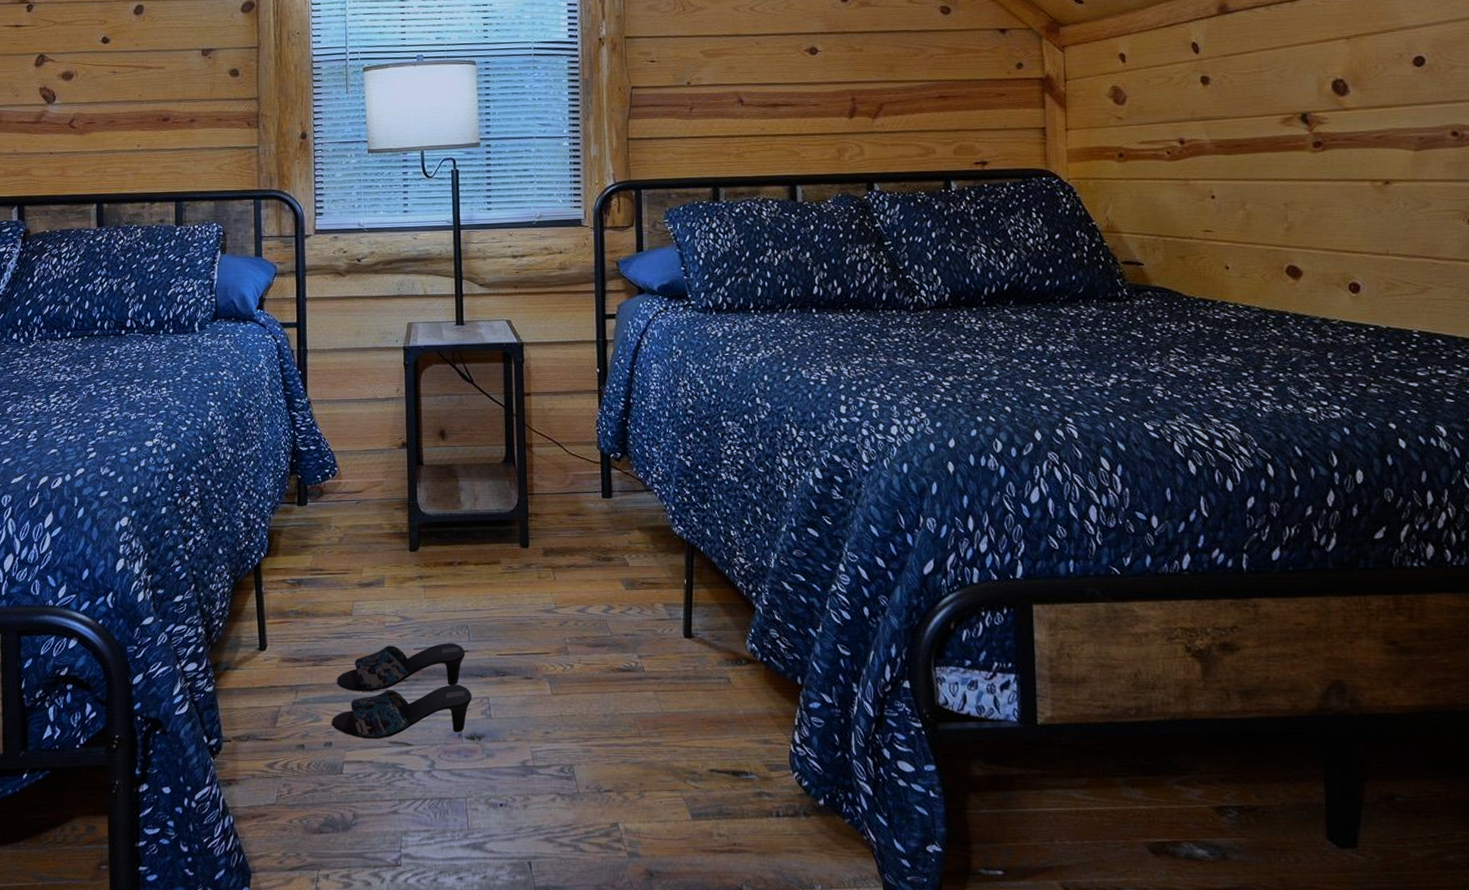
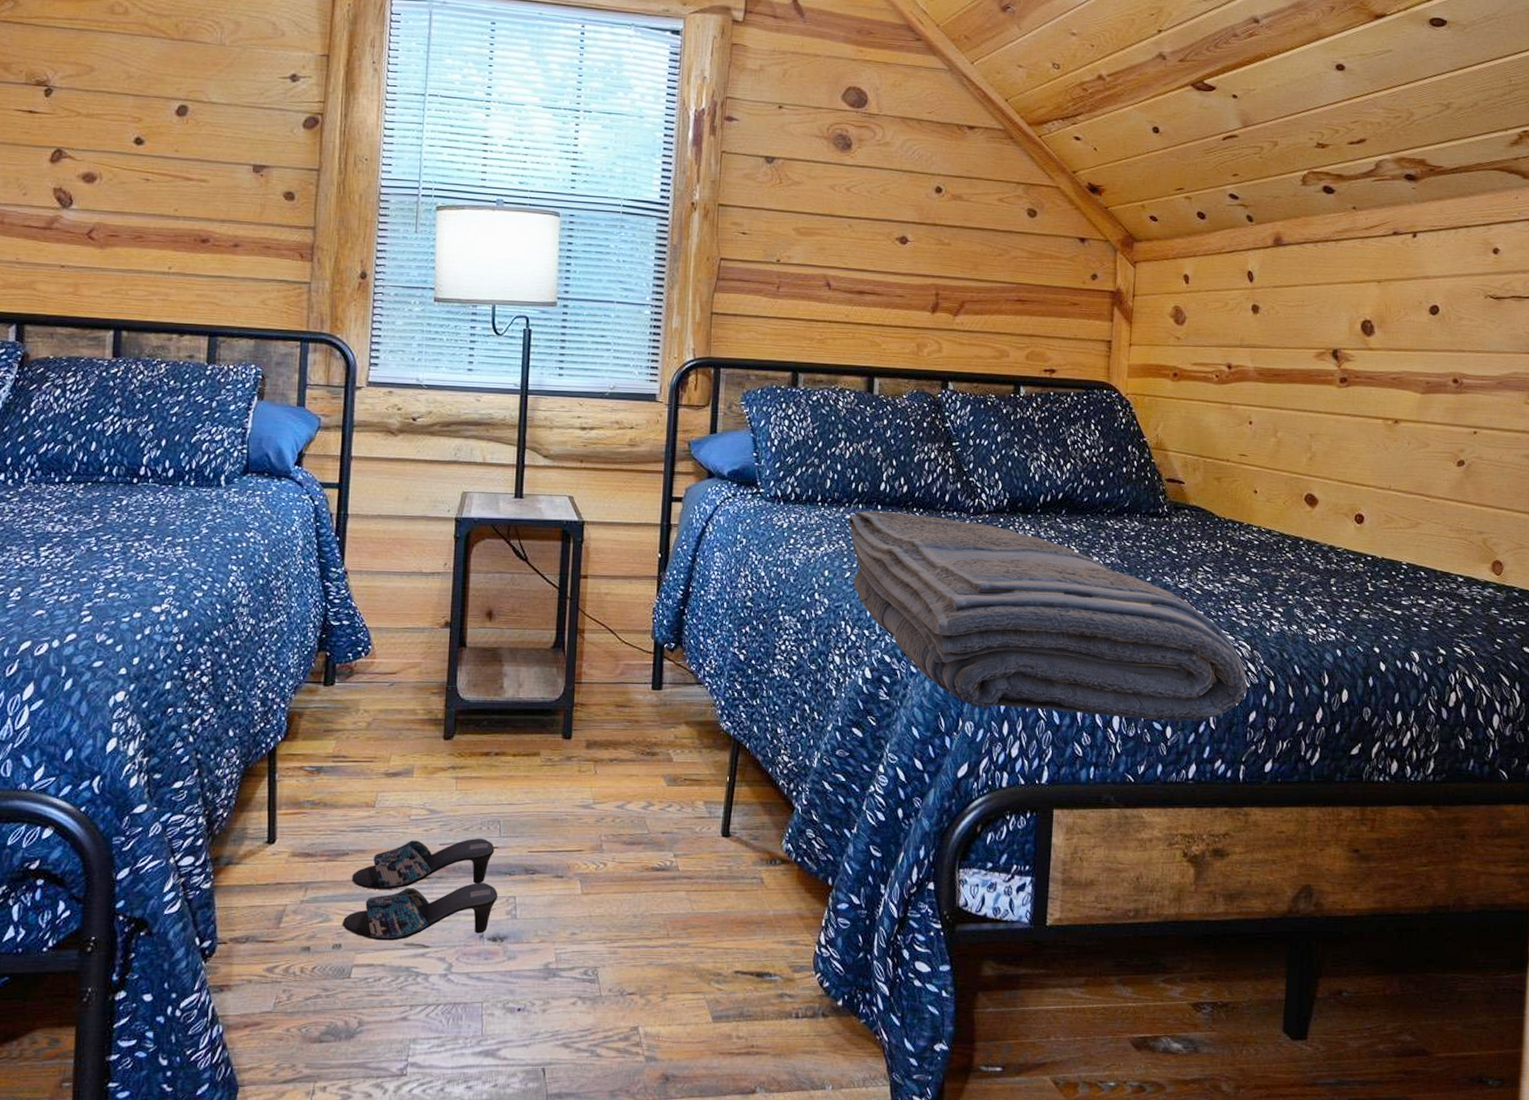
towel: none [783,313,1242,511] -> present [848,510,1248,722]

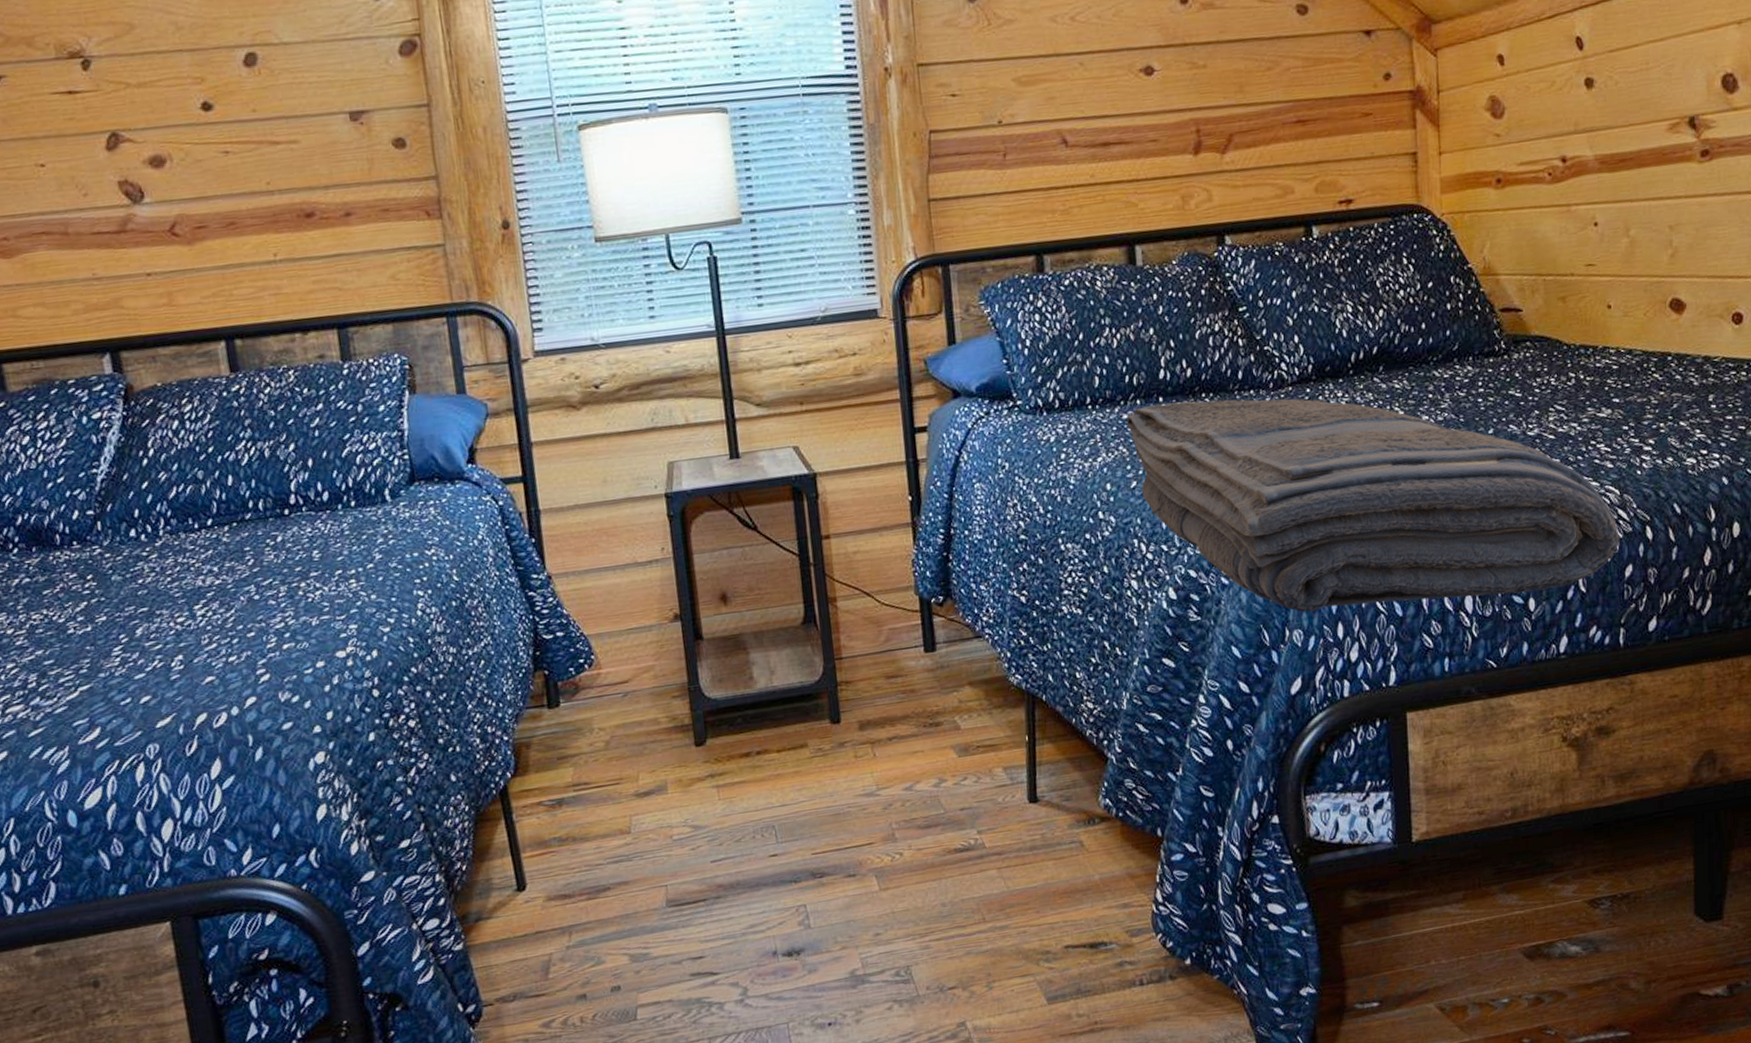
slippers: present [342,839,498,941] -> none [617,848,786,976]

